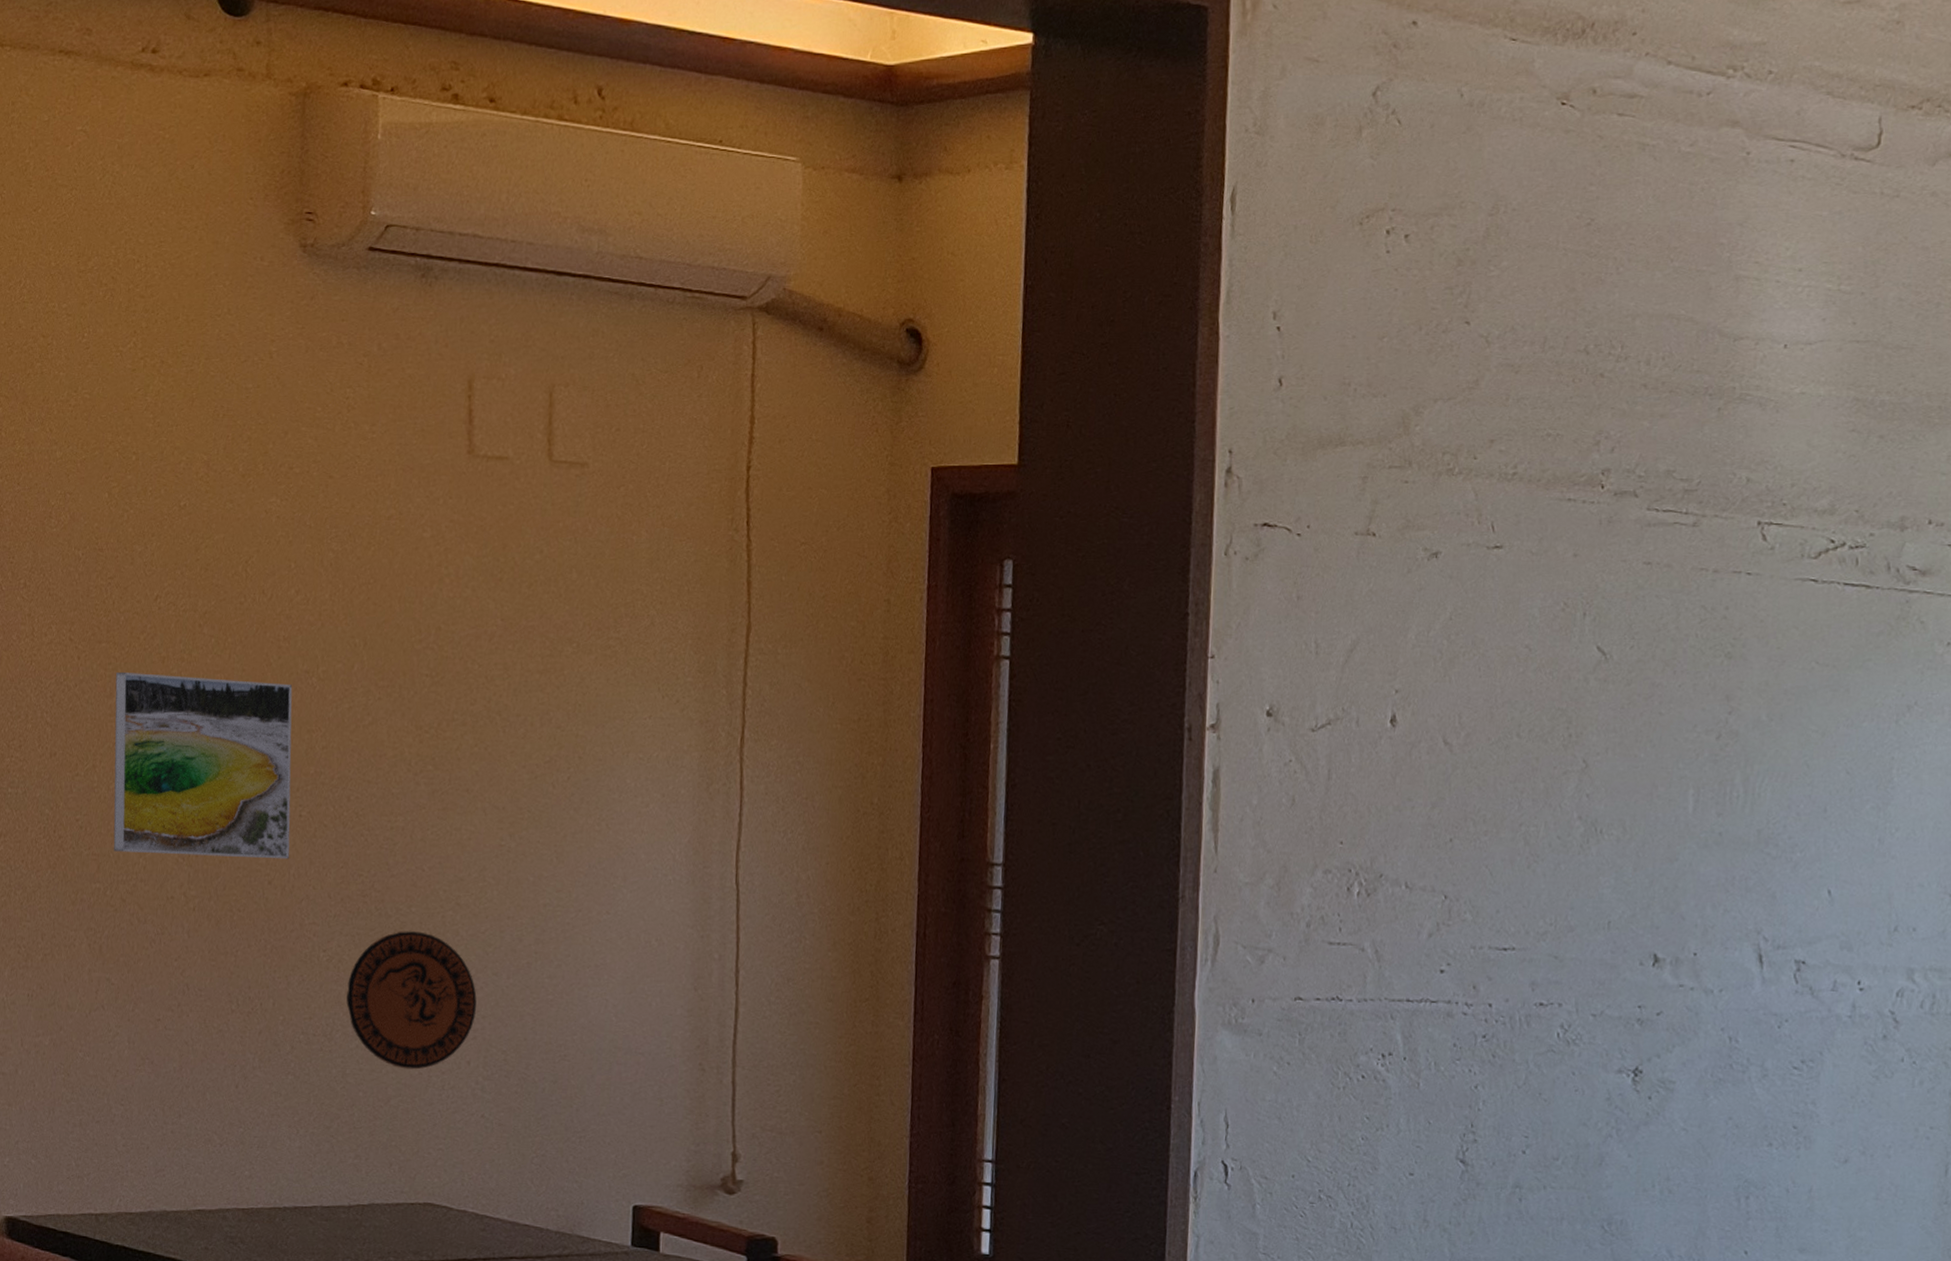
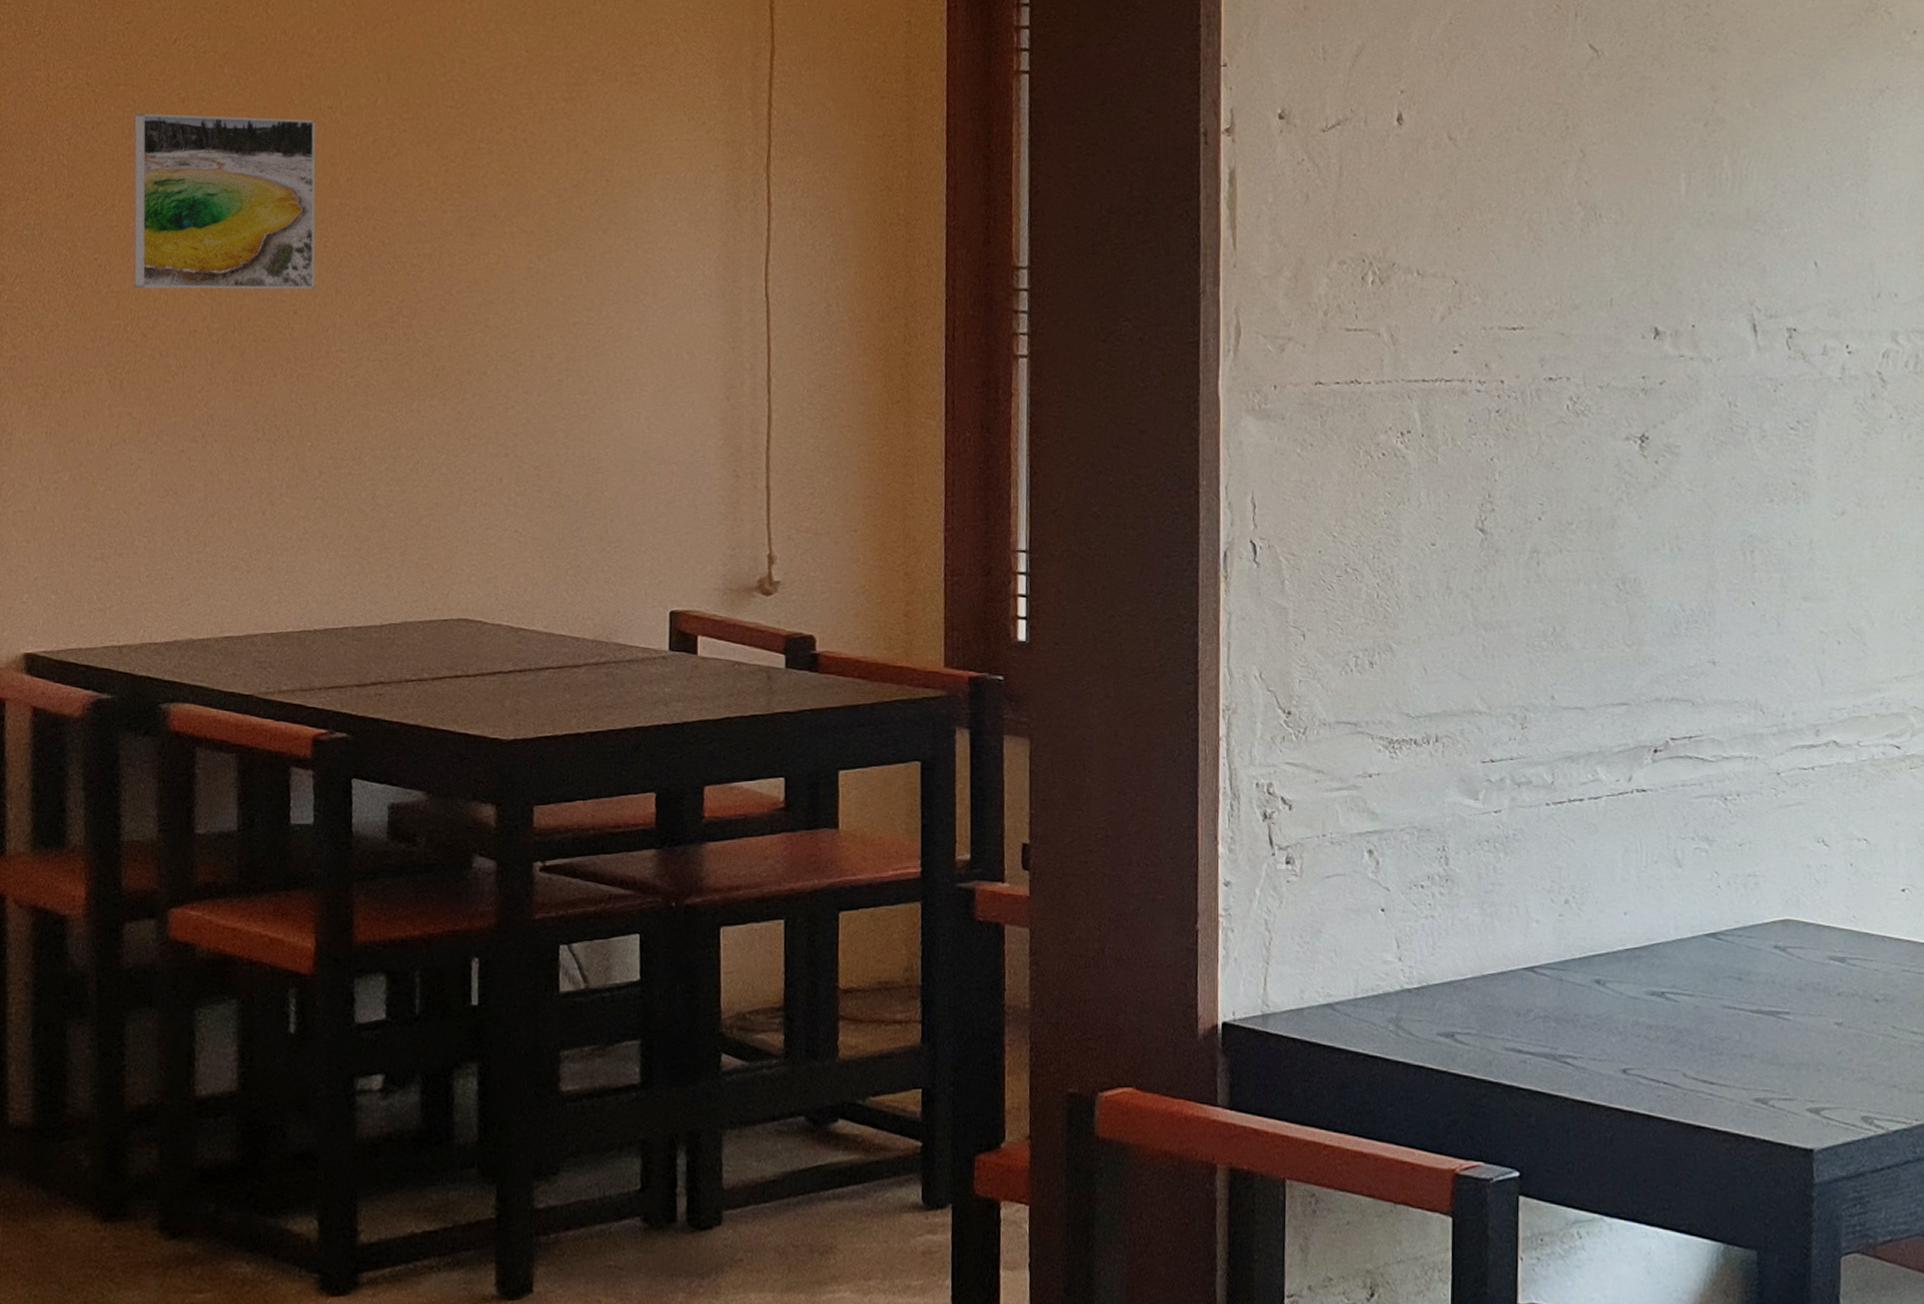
decorative plate: present [346,931,477,1070] -> none [375,354,508,489]

